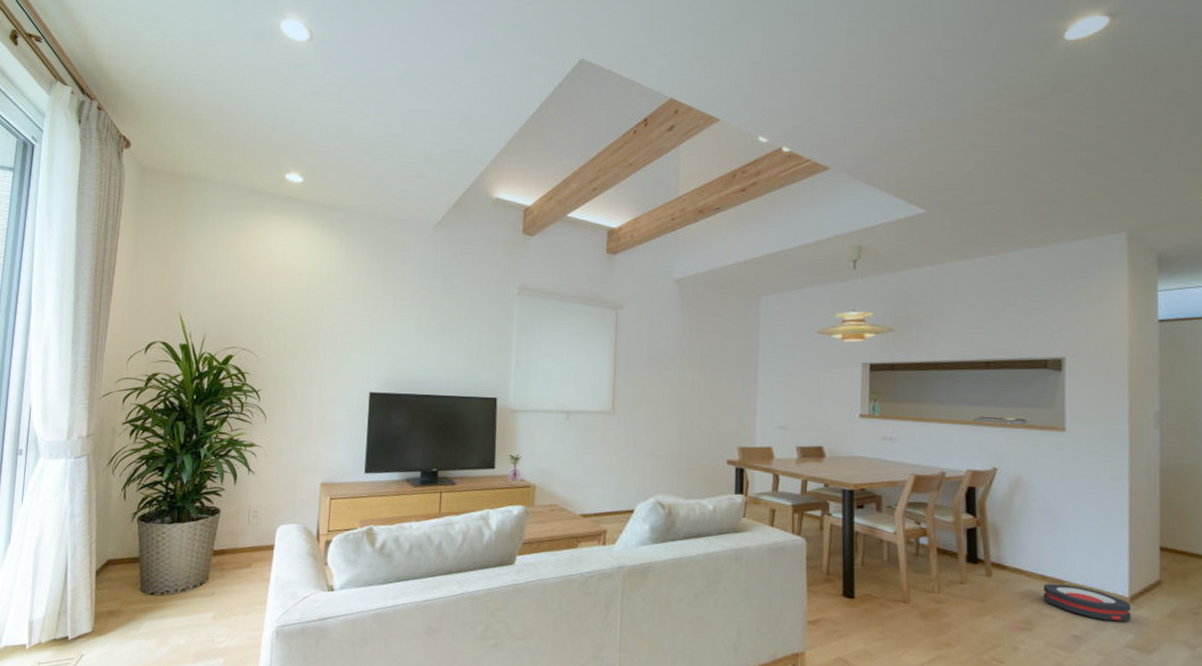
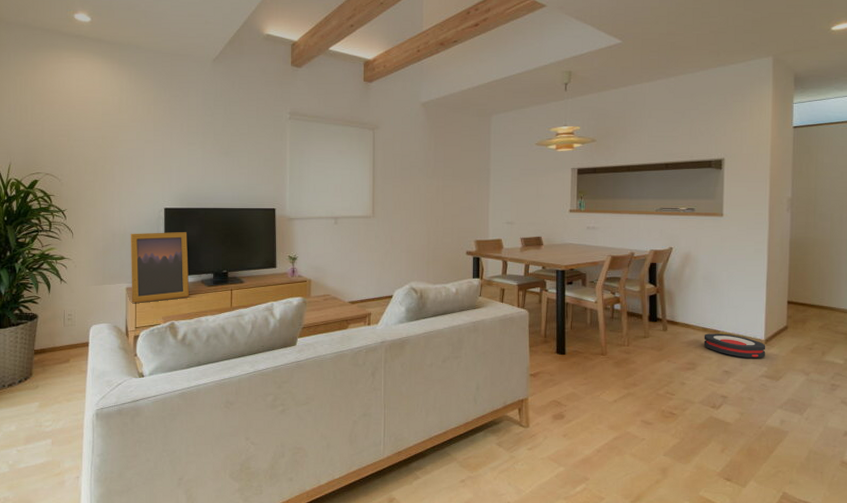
picture frame: none [325,419,394,502] -> present [130,232,190,303]

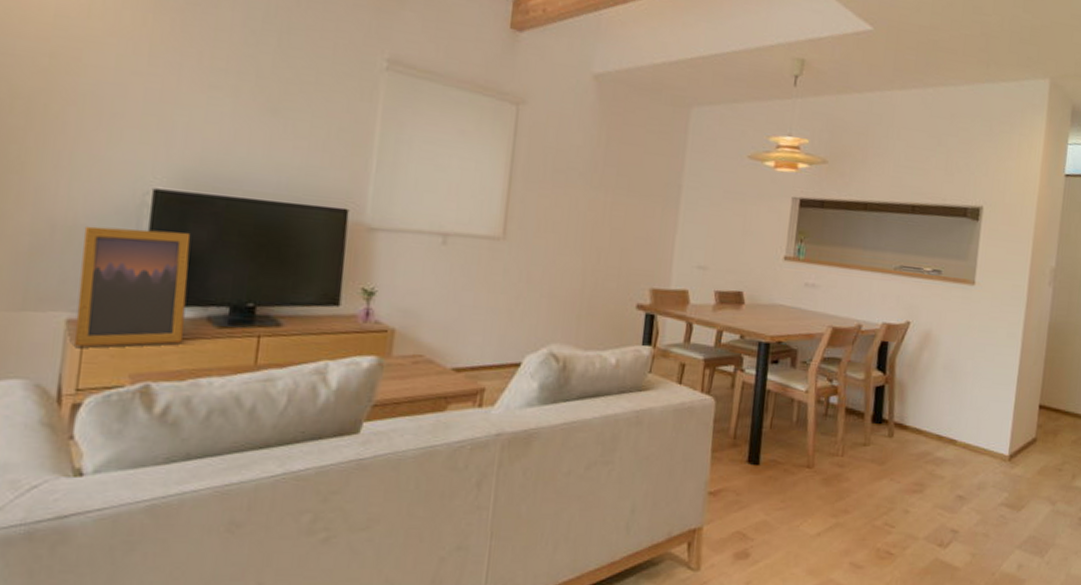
robot vacuum: present [703,333,766,358] -> none [936,443,1010,480]

